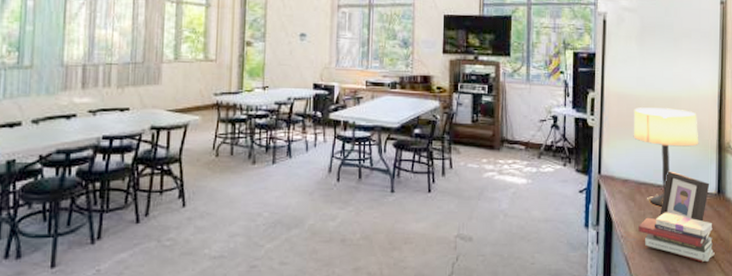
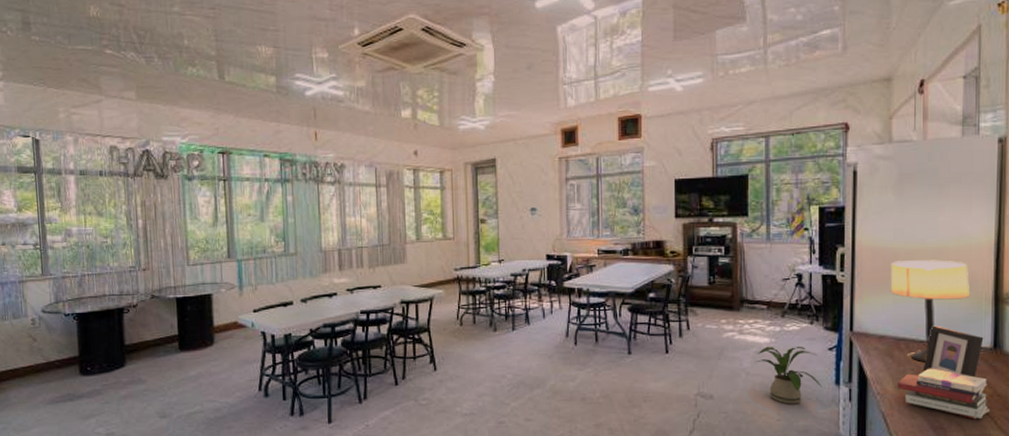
house plant: none [512,187,573,247] -> present [755,346,822,404]

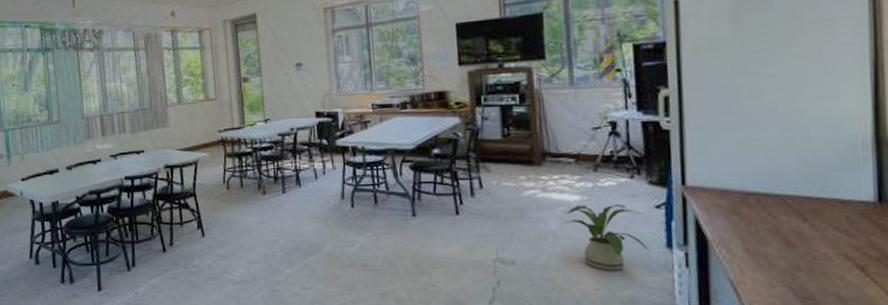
table lamp: present [890,260,971,363] -> none [730,98,842,221]
books: present [897,368,990,420] -> none [748,227,878,289]
picture frame: present [922,325,984,378] -> none [781,176,864,238]

